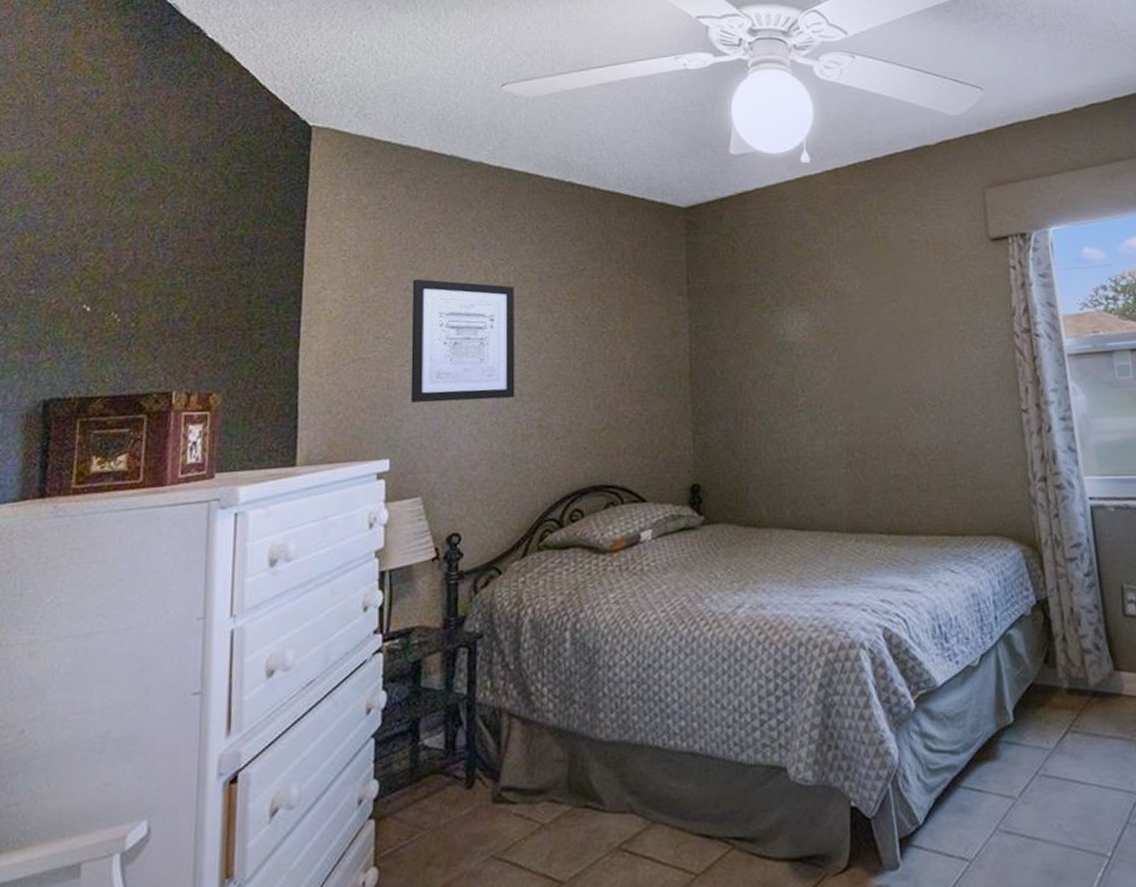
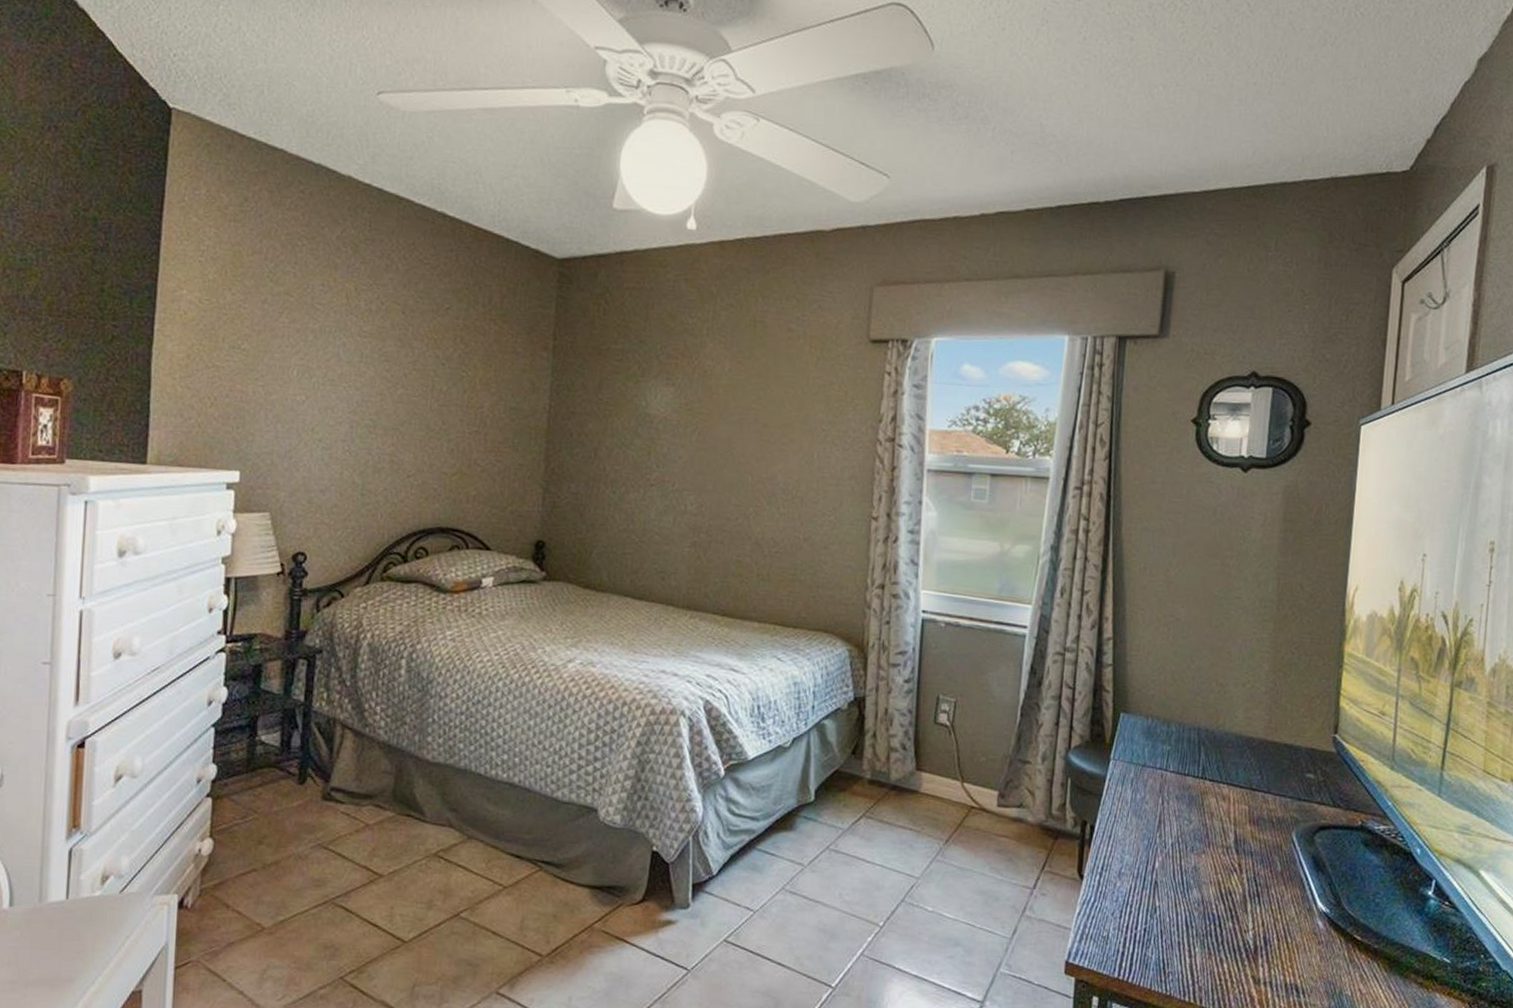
wall art: present [411,279,515,403] -> none [264,292,376,429]

